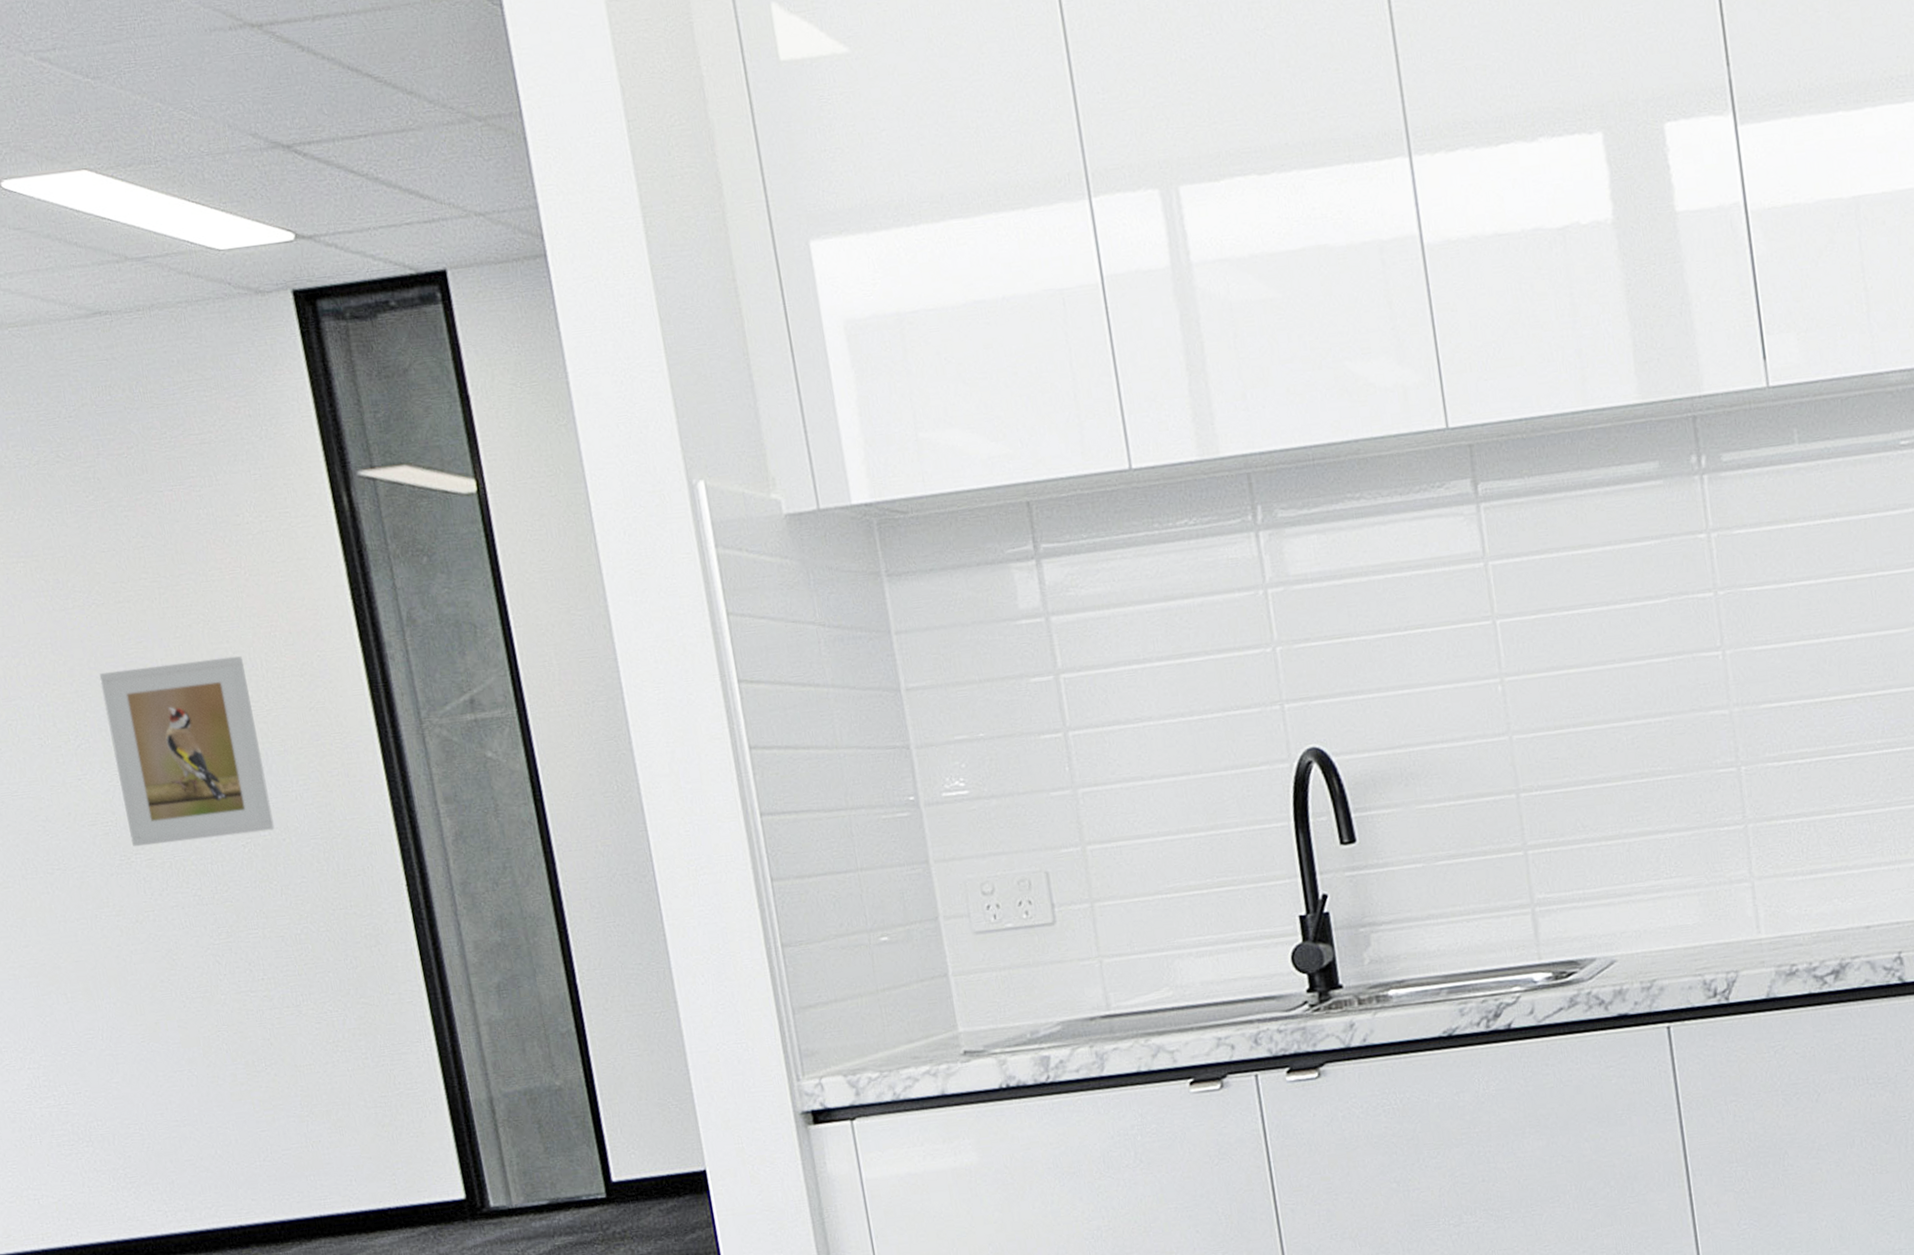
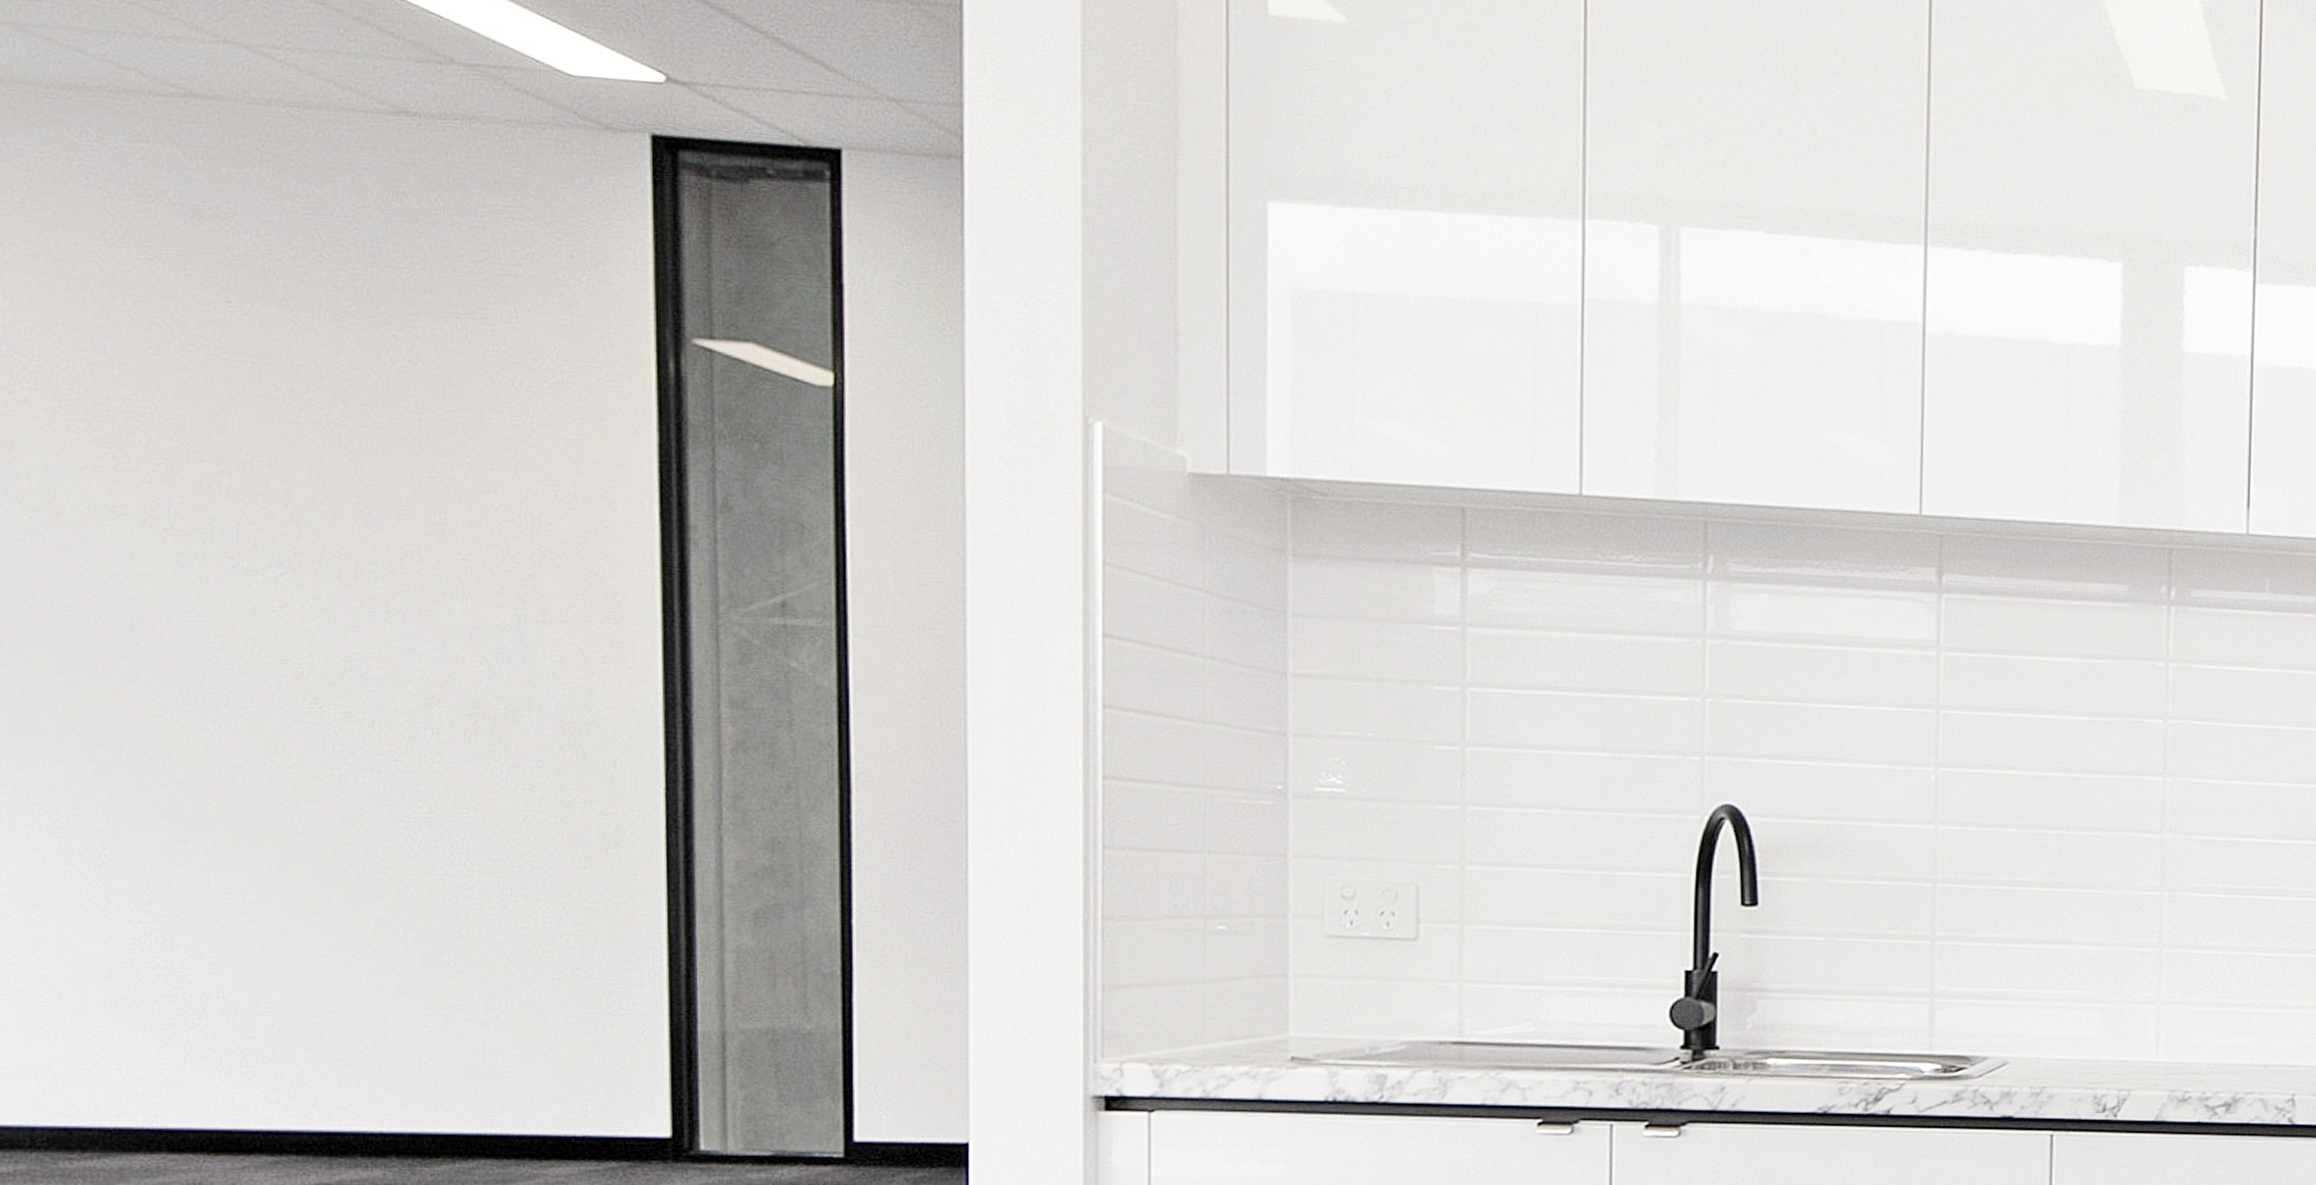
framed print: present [99,656,275,847] -> none [324,499,513,704]

